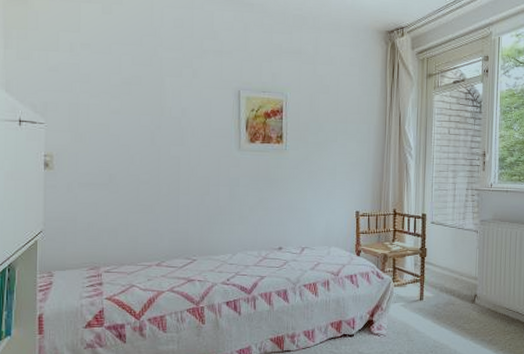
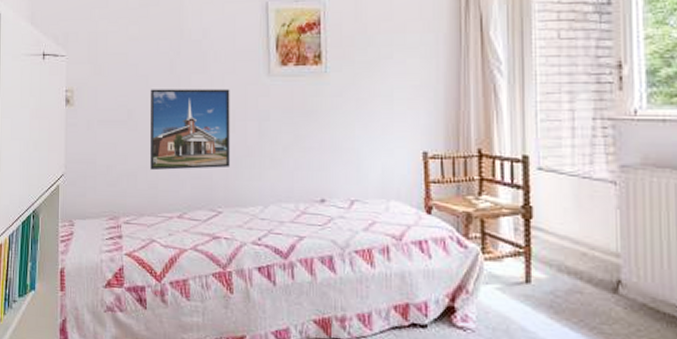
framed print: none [131,157,205,227] -> present [150,89,230,171]

